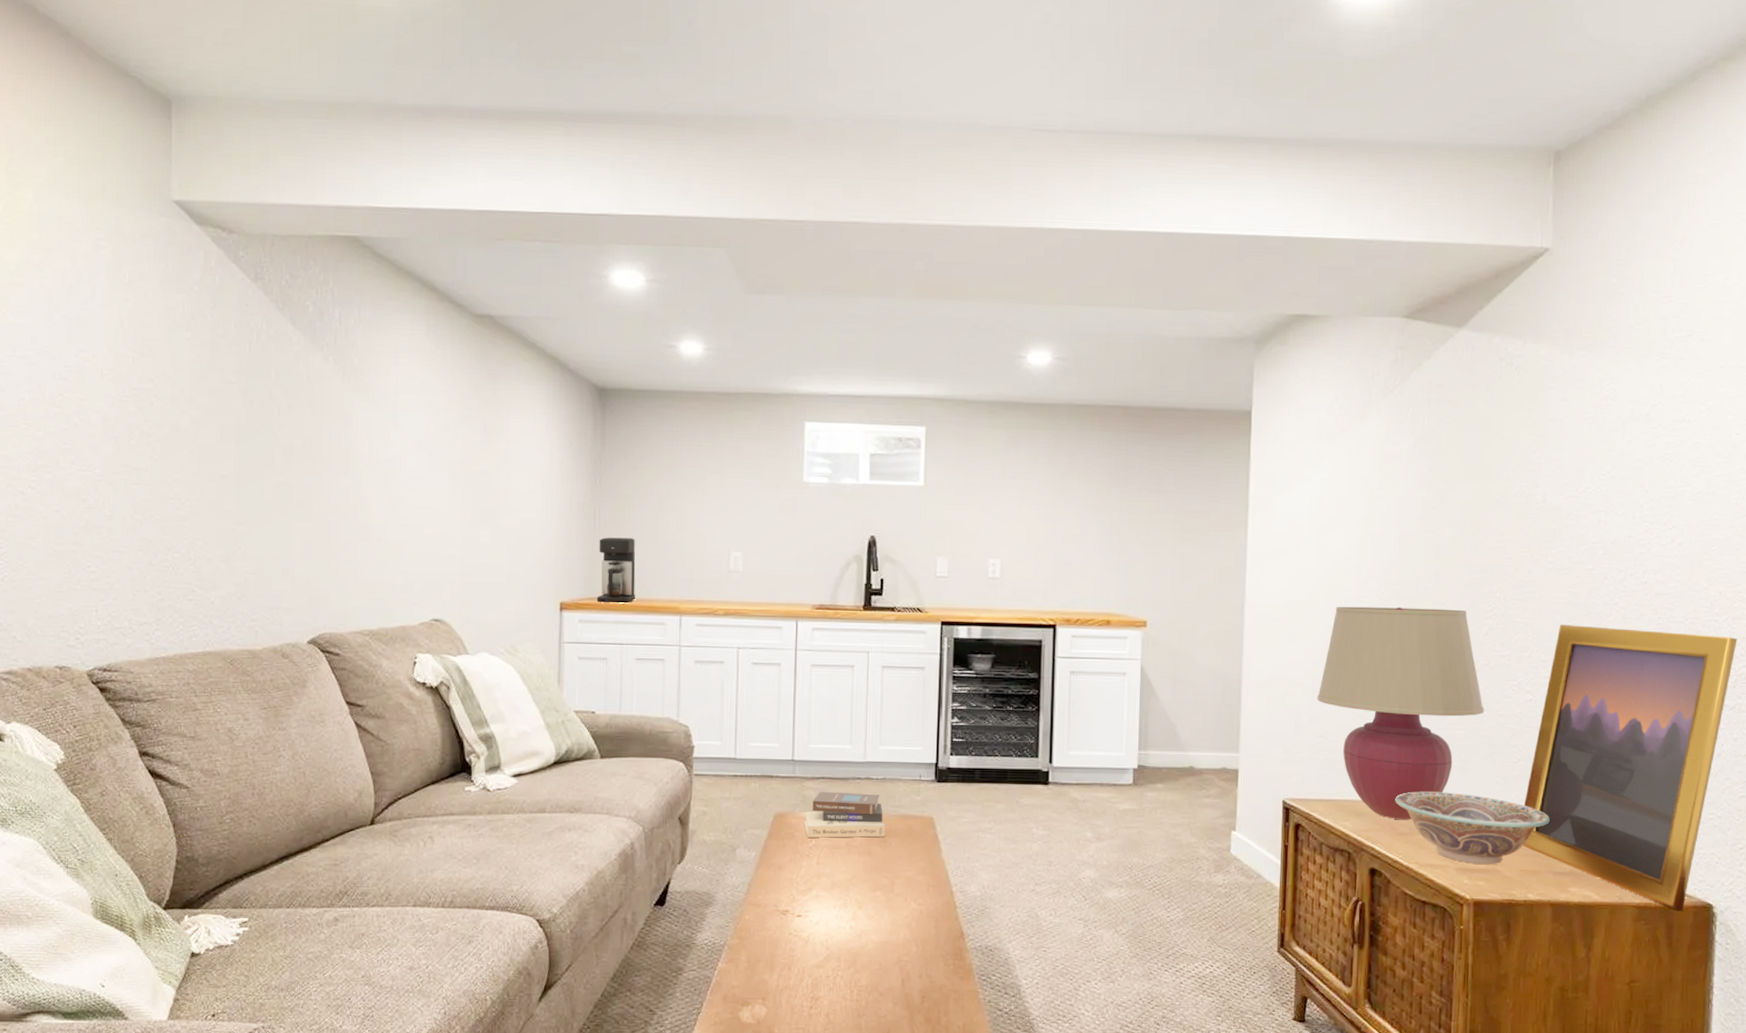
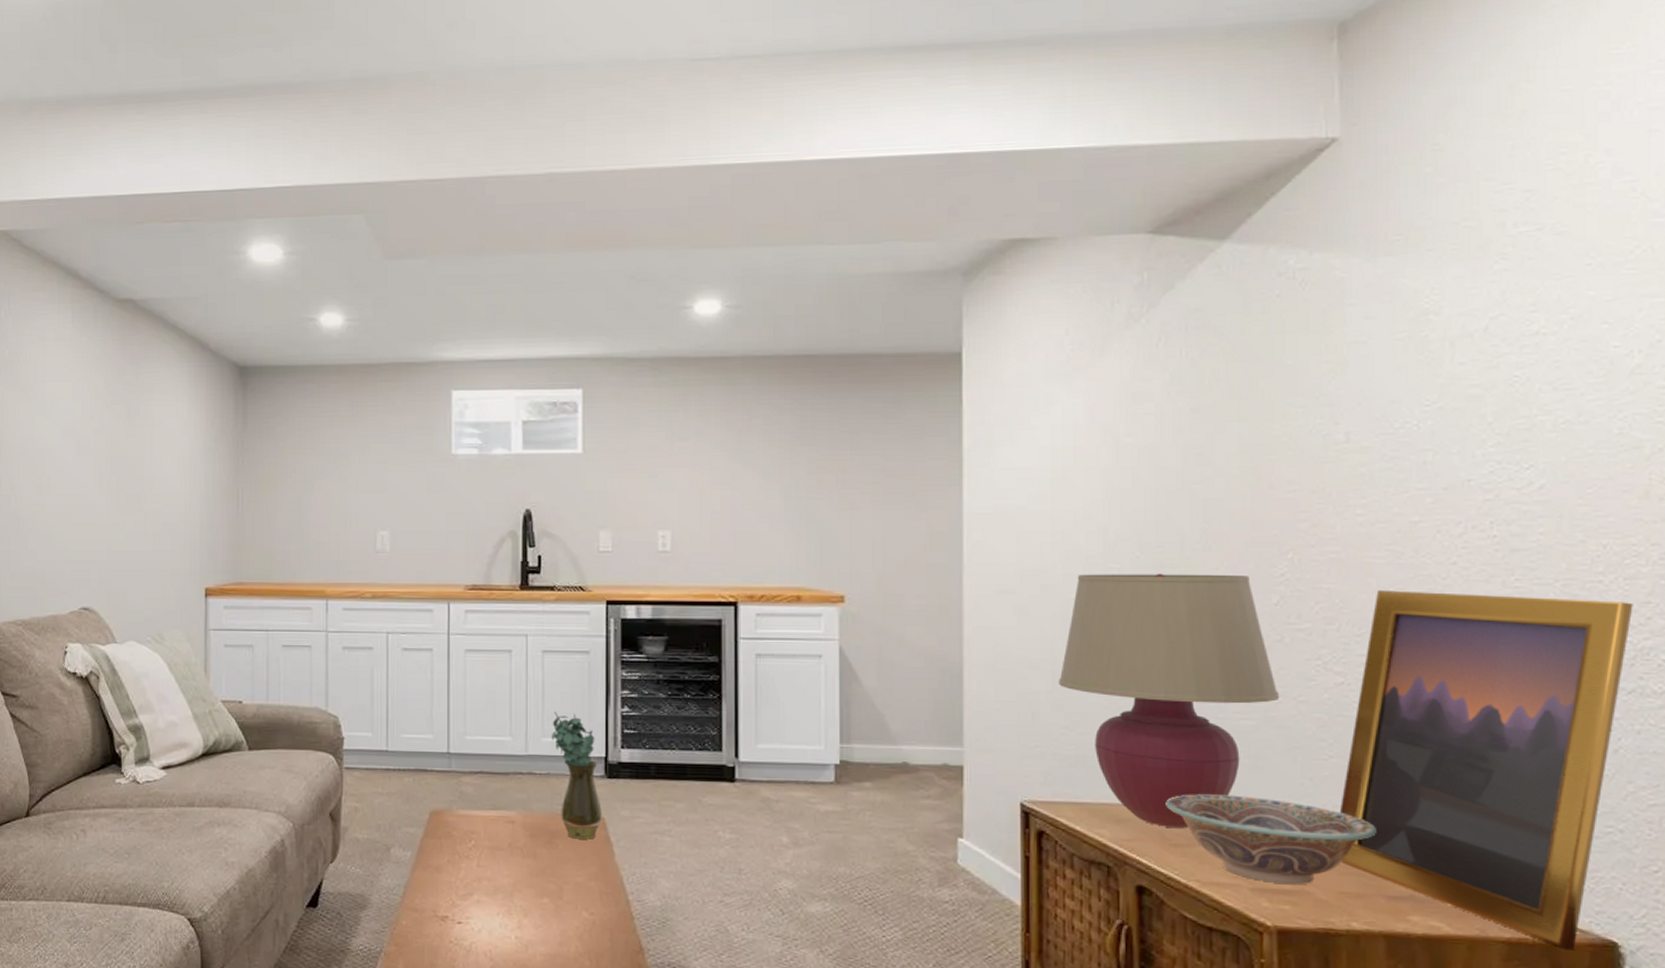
coffee maker: present [596,537,636,604] -> none [241,520,281,588]
books: present [804,791,886,838] -> none [462,787,552,839]
vase: none [887,722,931,838] -> present [551,712,602,840]

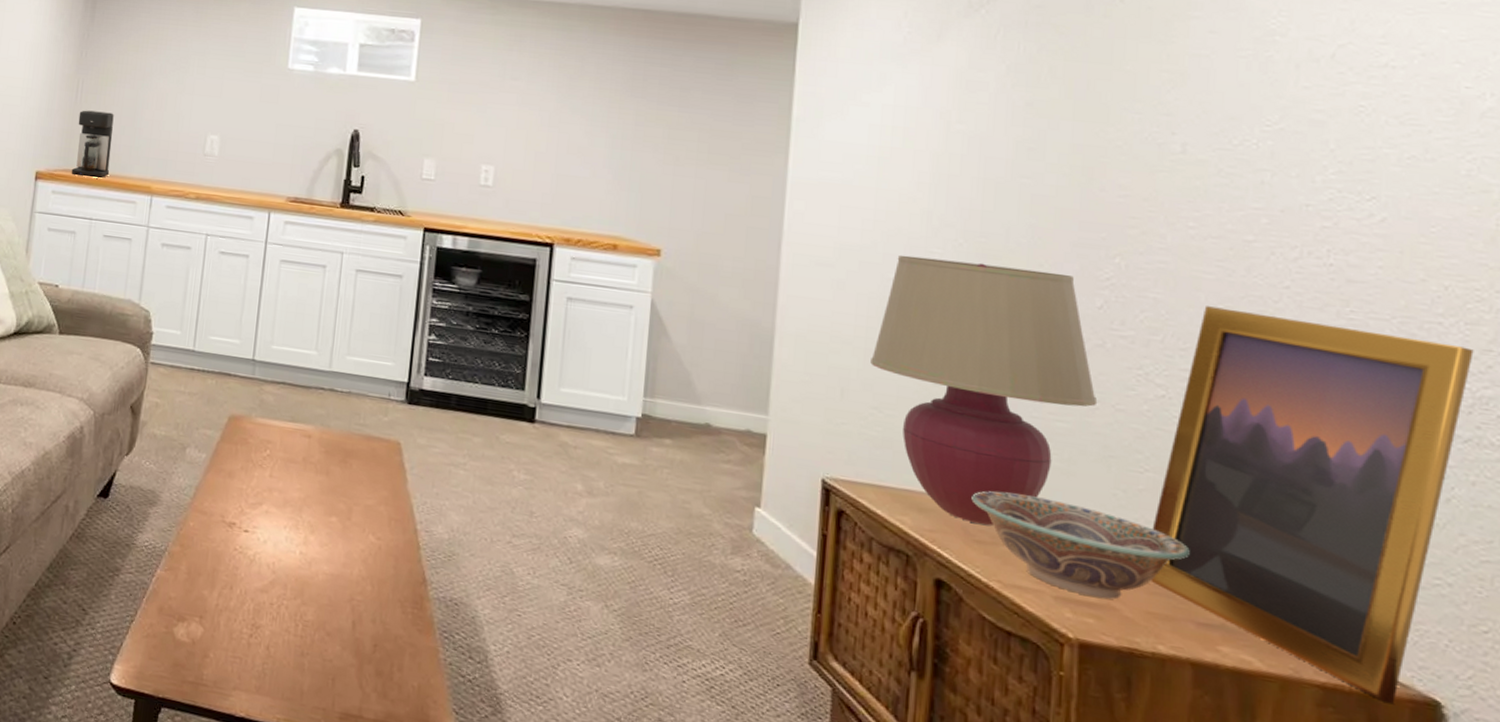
coffee maker: none [241,520,281,588] -> present [71,110,114,179]
vase: present [551,712,602,840] -> none [356,331,400,463]

